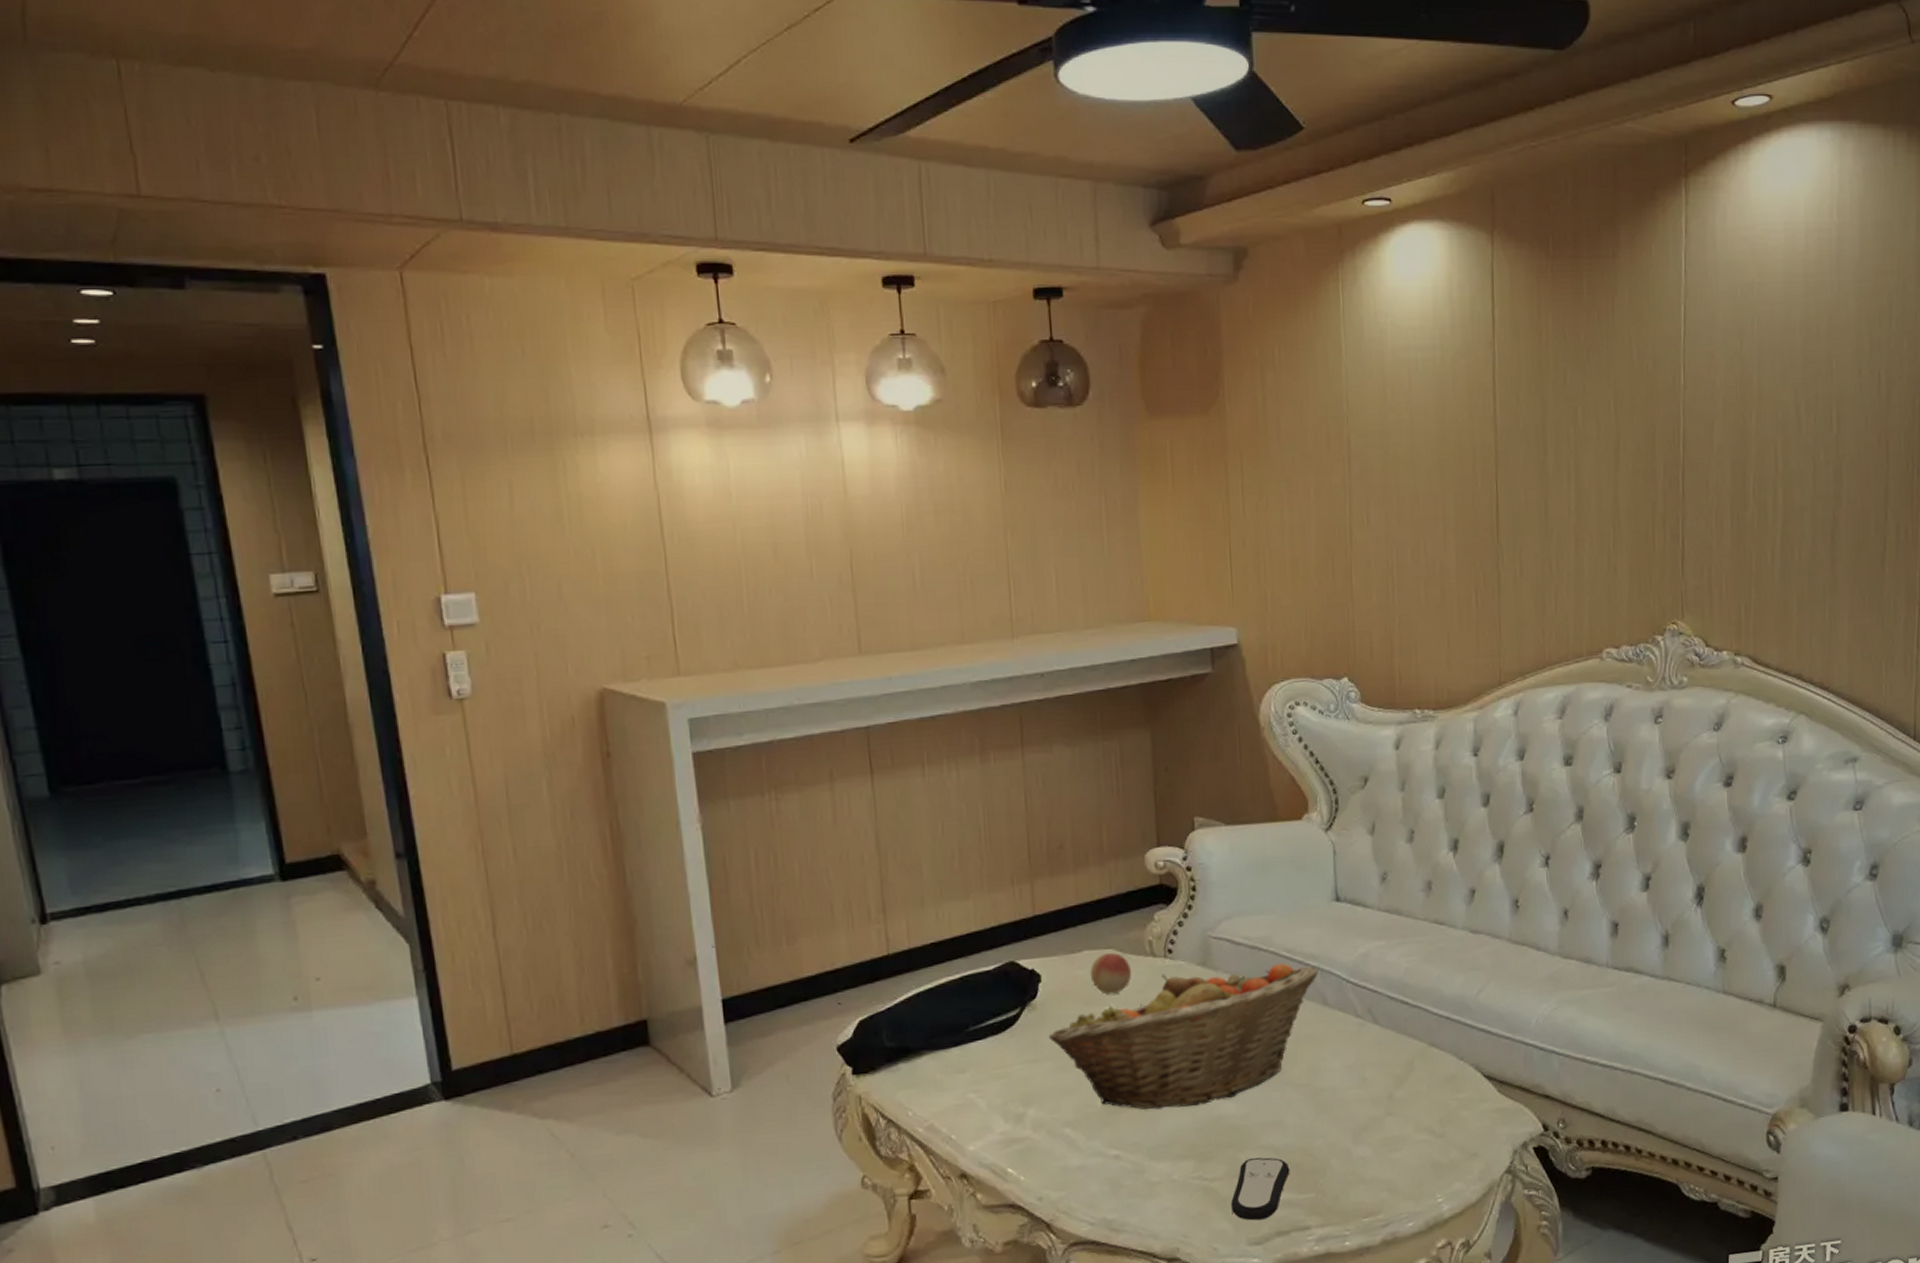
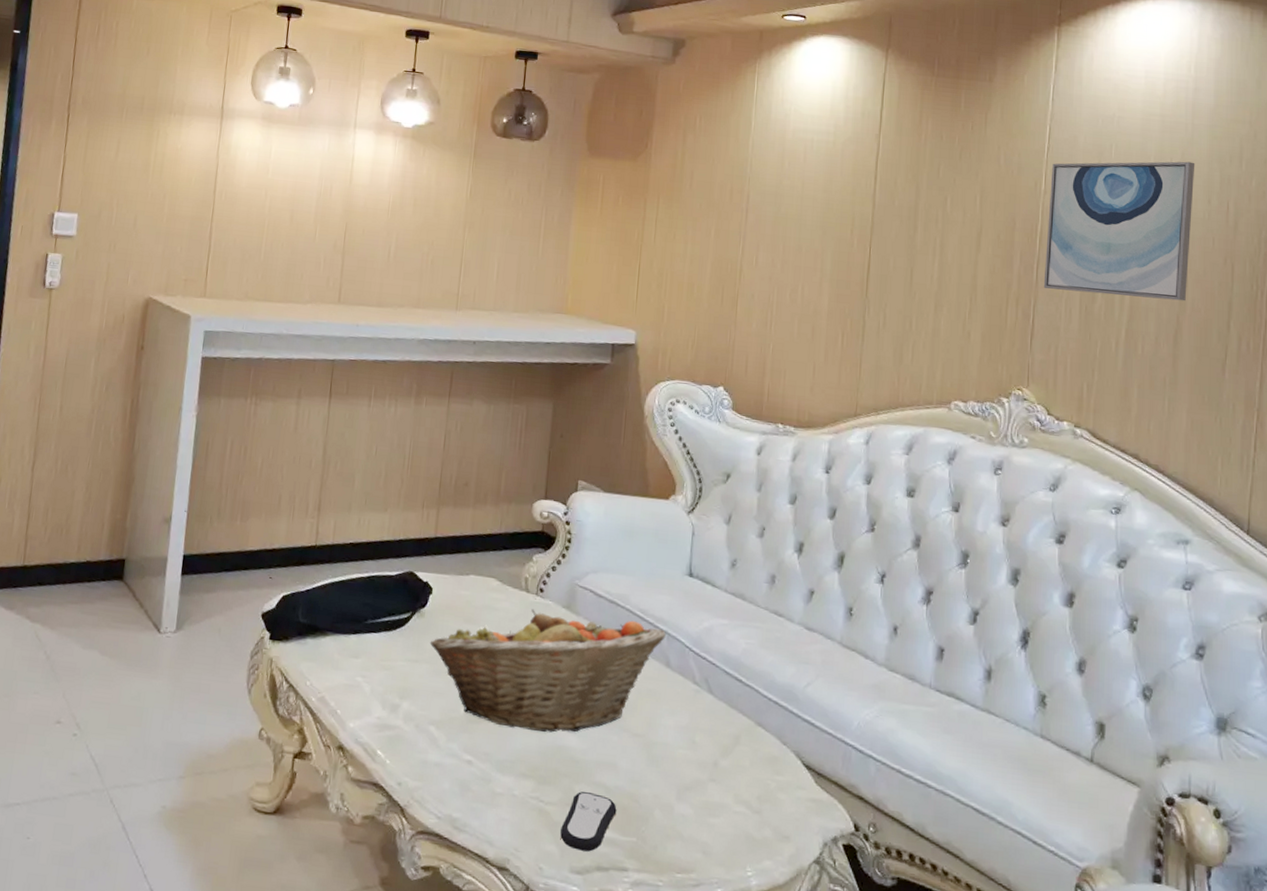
fruit: present [1090,953,1132,995] -> none [472,581,508,618]
wall art: none [1690,328,1843,501] -> present [1043,161,1195,302]

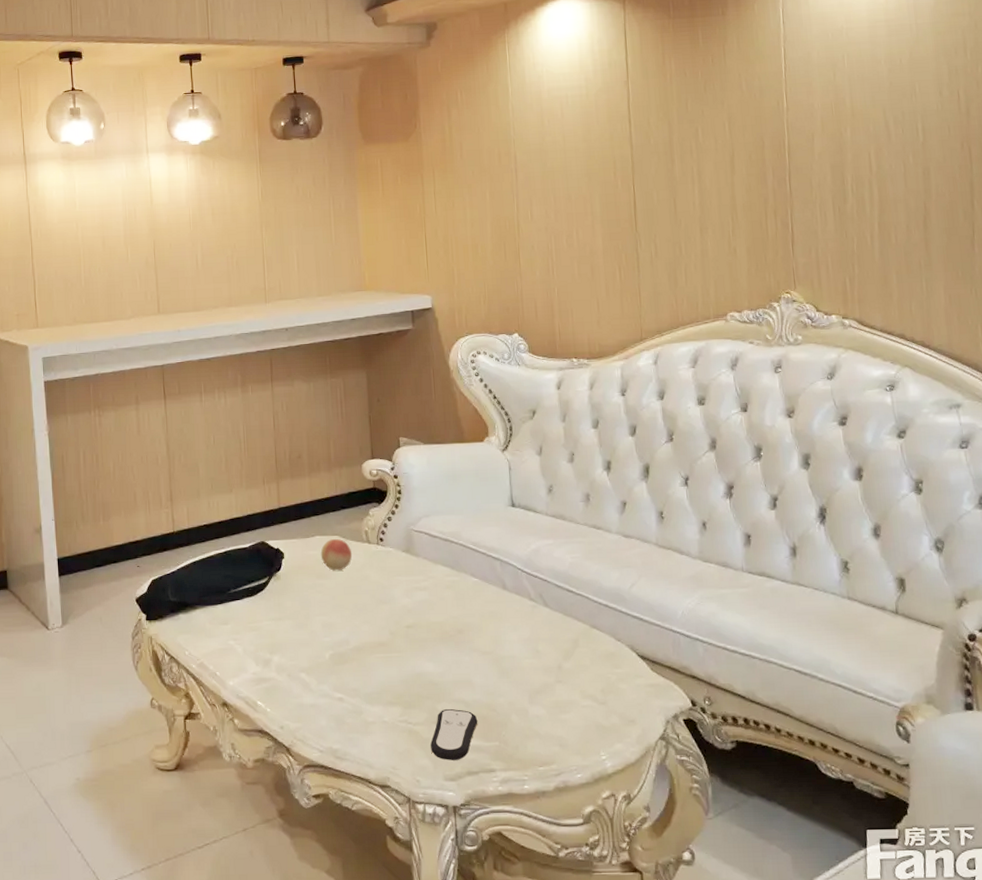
fruit basket: present [429,608,666,733] -> none [289,553,499,664]
fruit: none [472,581,508,618] -> present [320,539,353,571]
wall art: present [1043,161,1195,302] -> none [791,59,930,197]

